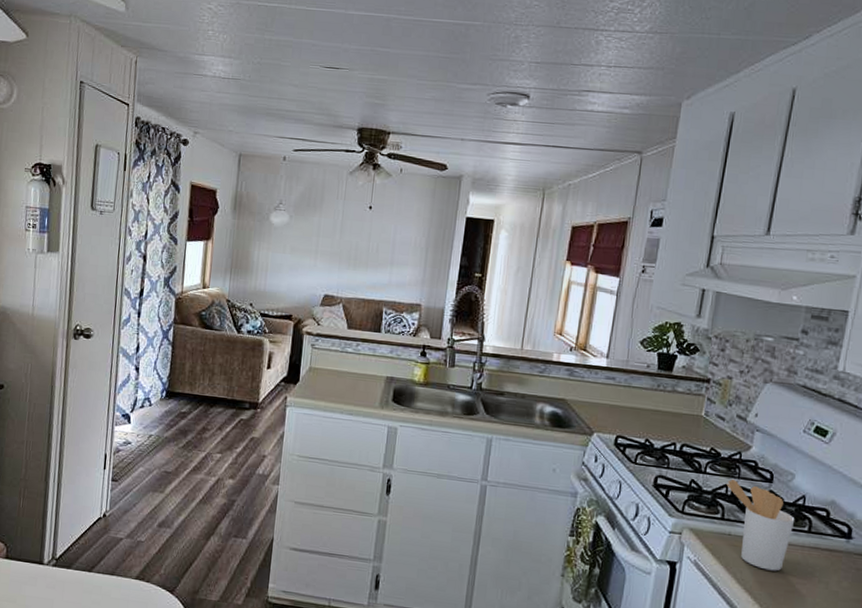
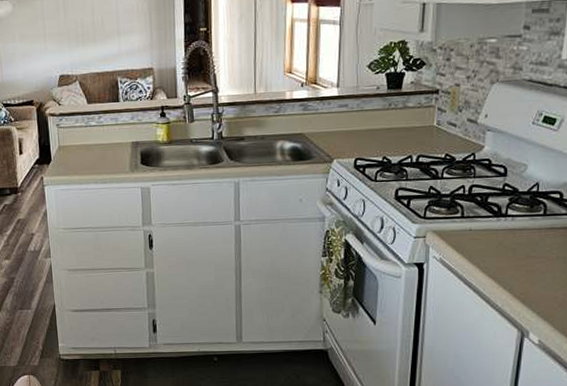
utensil holder: present [726,479,795,571] -> none [463,179,531,256]

